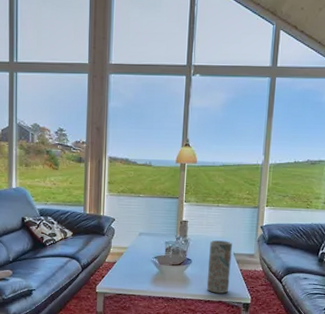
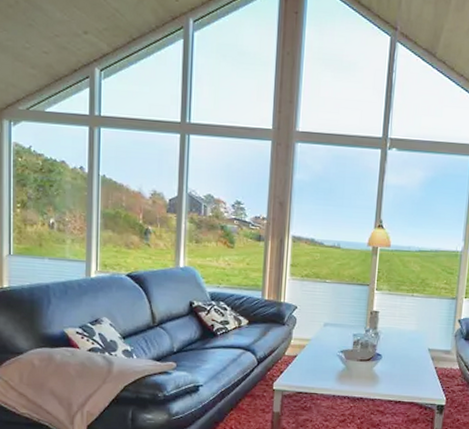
vase: present [206,240,232,293] -> none [397,334,427,394]

